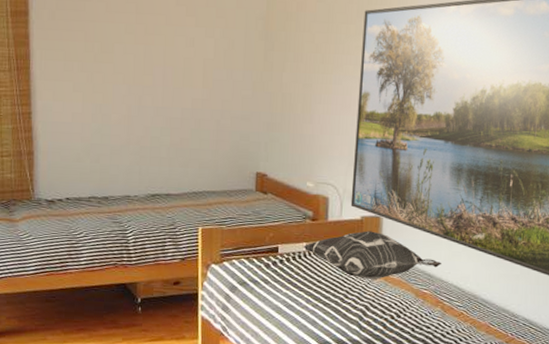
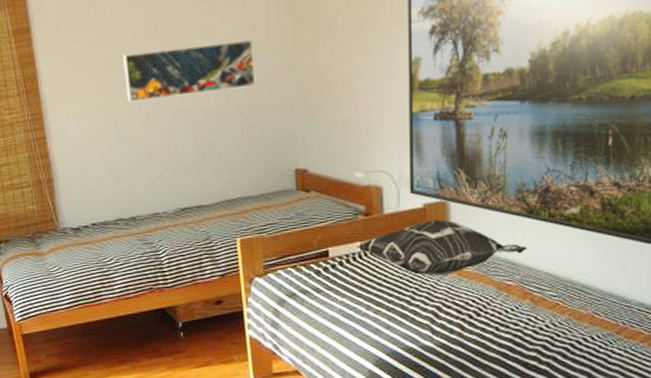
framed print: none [112,50,230,96] -> present [123,40,256,102]

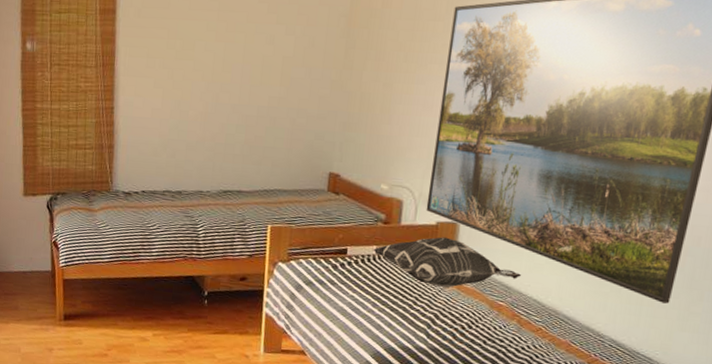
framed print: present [123,40,256,102] -> none [191,47,310,95]

